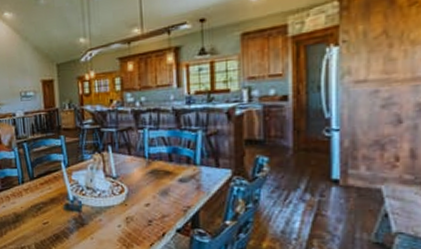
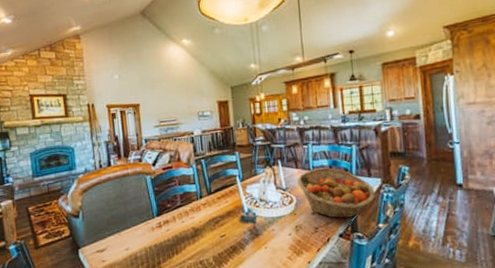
fruit basket: none [129,155,224,212] -> present [296,167,376,219]

